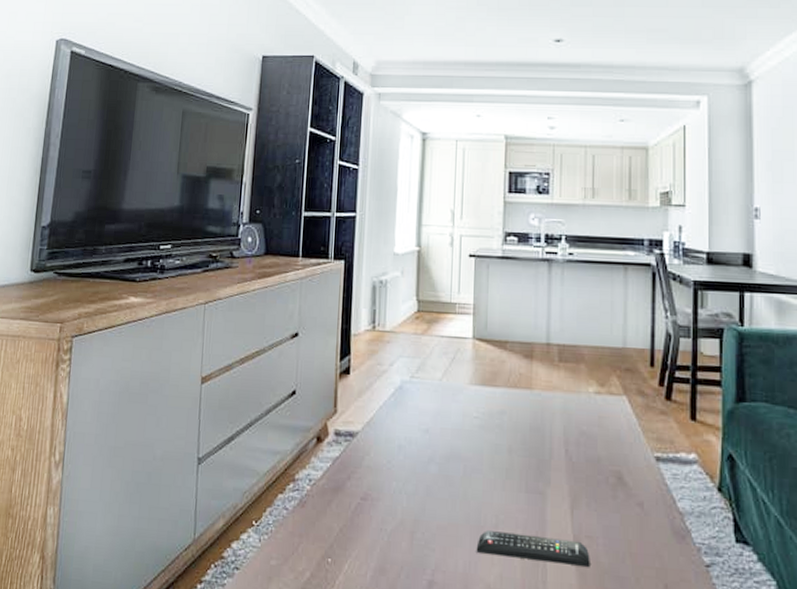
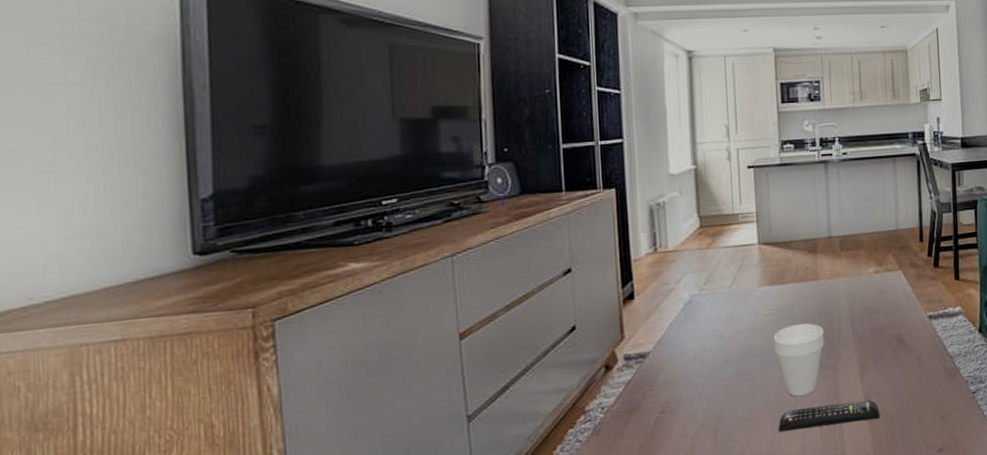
cup: none [479,434,534,518] -> present [773,323,825,397]

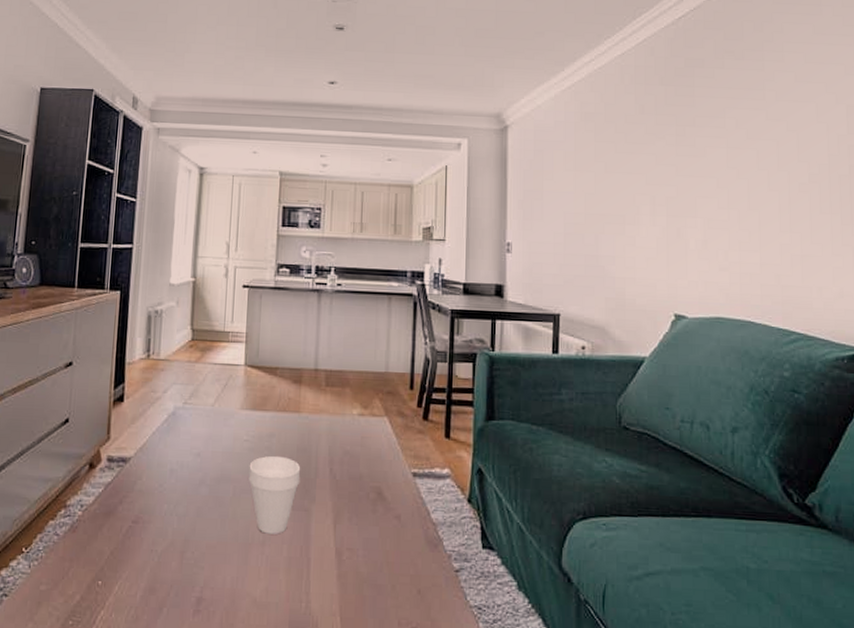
remote control: present [778,399,880,432] -> none [244,547,351,577]

